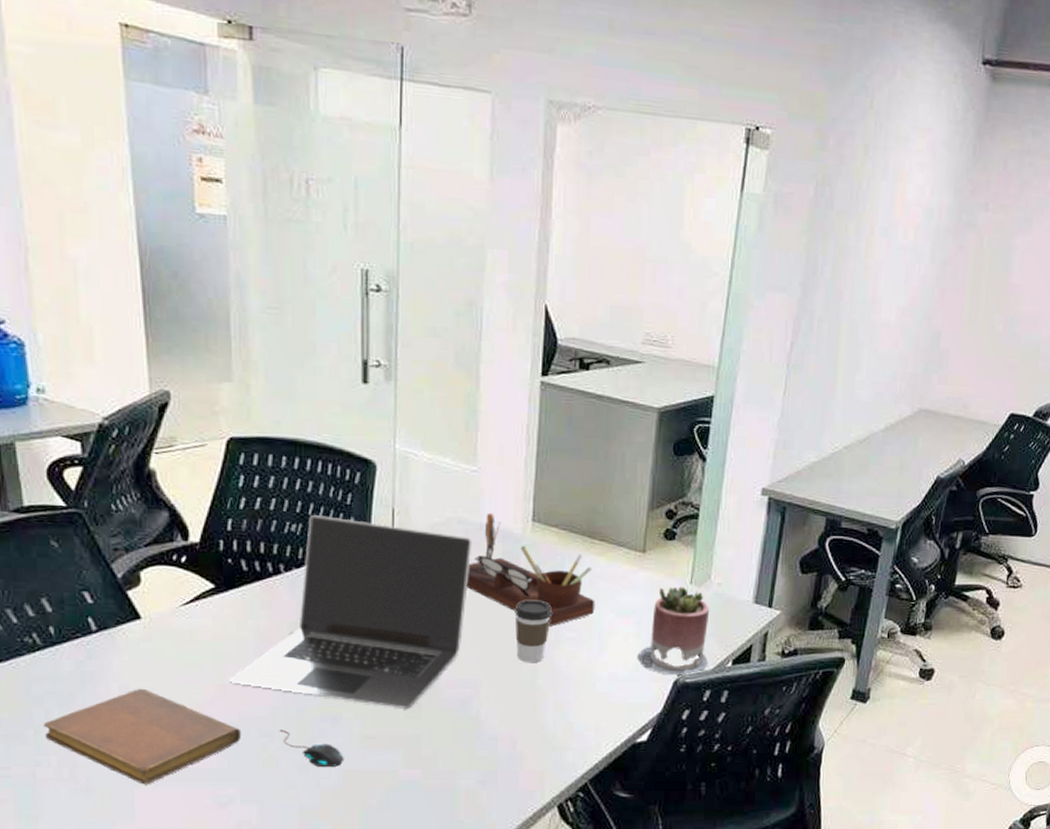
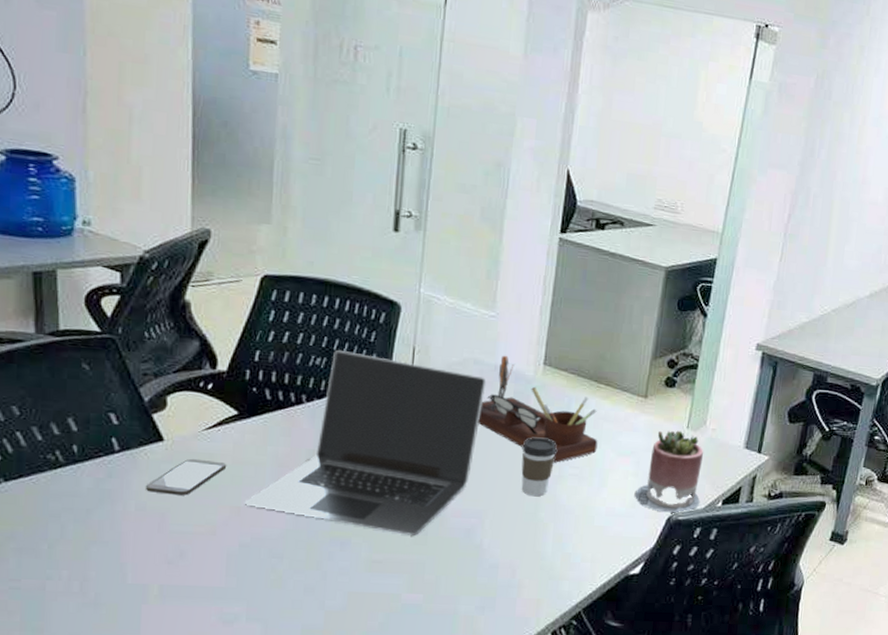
notebook: present [44,688,242,785] -> none [58,507,252,601]
smartphone: none [127,636,207,675] -> present [146,458,226,496]
mouse: present [279,730,344,767] -> none [289,552,350,589]

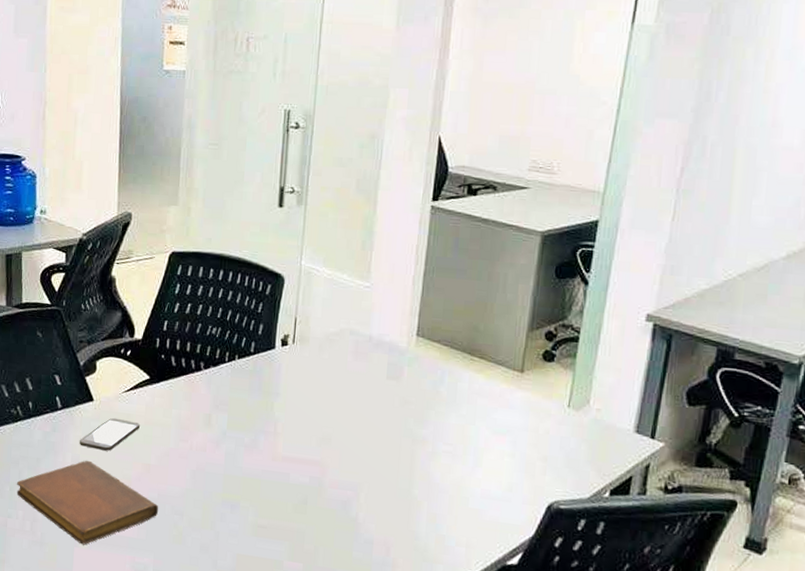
notebook: none [58,507,252,601] -> present [16,460,159,545]
laptop: present [244,350,487,535] -> none [153,320,362,504]
desk organizer: present [478,355,598,464] -> none [354,326,472,439]
coffee cup: present [521,437,557,496] -> none [395,410,430,472]
succulent planter: present [635,430,704,513] -> none [512,408,588,501]

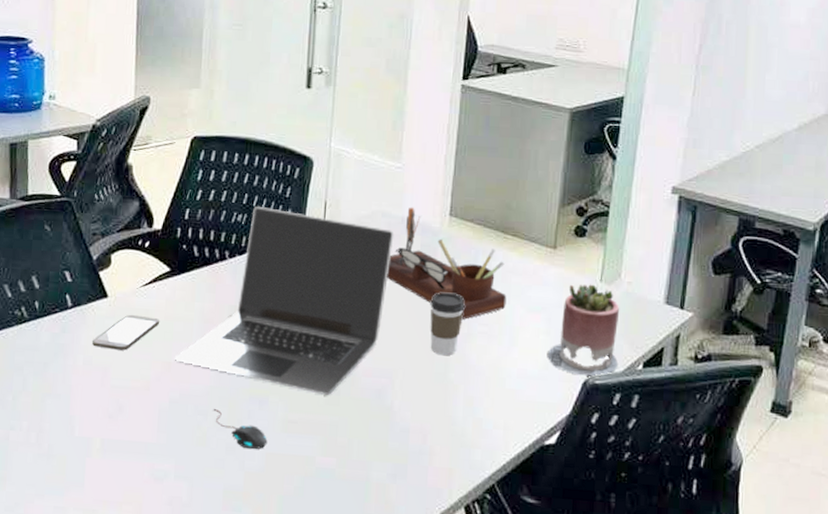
notebook: present [16,460,159,545] -> none [20,361,181,455]
laptop: none [153,320,362,504] -> present [174,206,394,395]
mouse: none [188,510,239,550] -> present [213,409,268,449]
desk organizer: none [354,326,472,439] -> present [387,207,507,321]
coffee cup: none [395,410,430,472] -> present [430,292,465,355]
succulent planter: none [512,408,588,501] -> present [548,284,620,377]

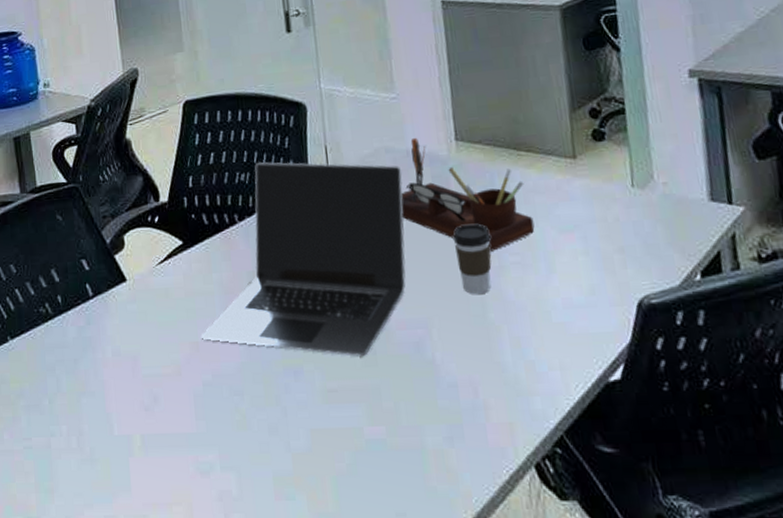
smartphone: present [92,314,159,351] -> none [118,295,180,336]
mouse: present [213,409,268,449] -> none [248,387,310,427]
succulent planter: present [548,284,620,377] -> none [591,191,673,297]

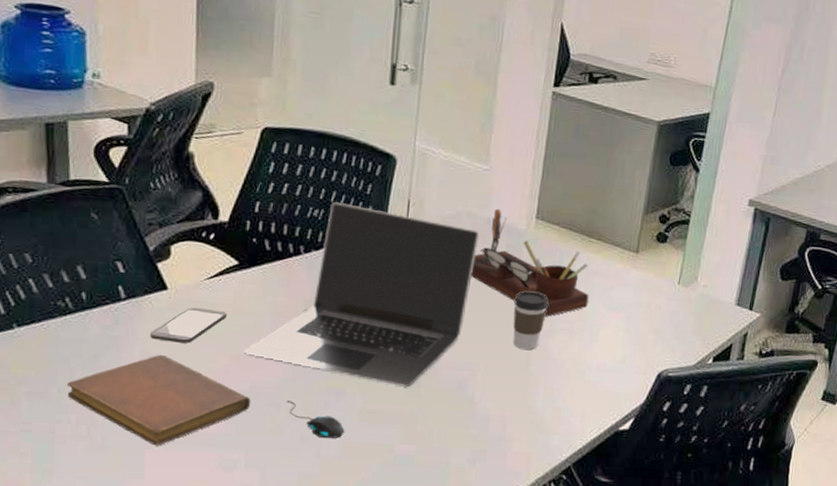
notebook: none [56,350,216,453] -> present [67,354,251,446]
smartphone: none [118,295,180,336] -> present [150,307,227,344]
mouse: none [248,387,310,427] -> present [287,401,345,438]

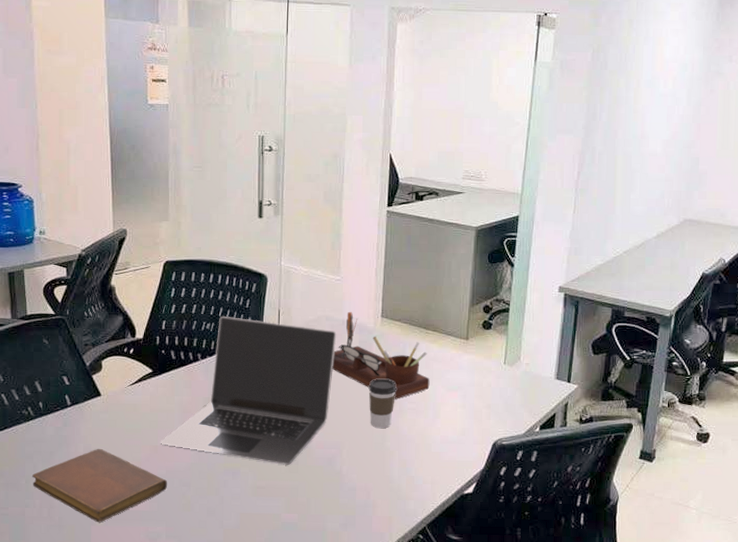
smartphone: present [150,307,227,344] -> none [90,409,146,438]
mouse: present [287,401,345,438] -> none [195,481,241,511]

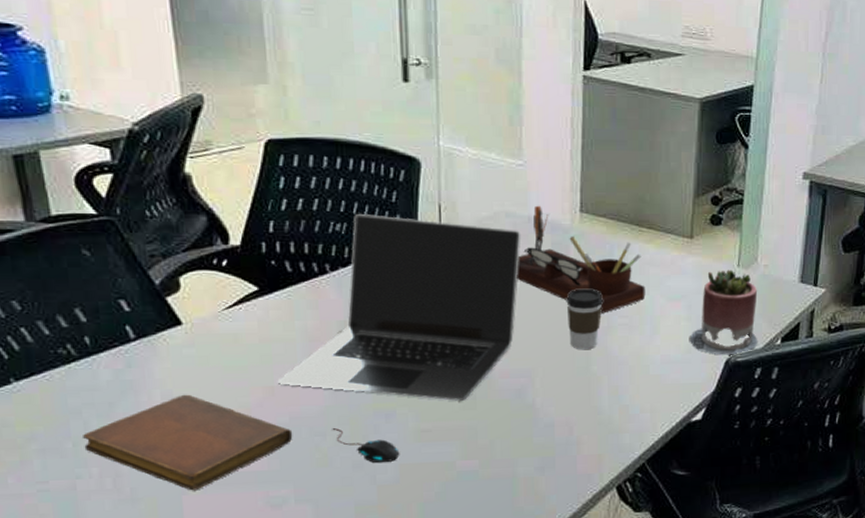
mouse: none [195,481,241,511] -> present [332,428,400,463]
succulent planter: none [464,366,520,439] -> present [690,270,758,355]

